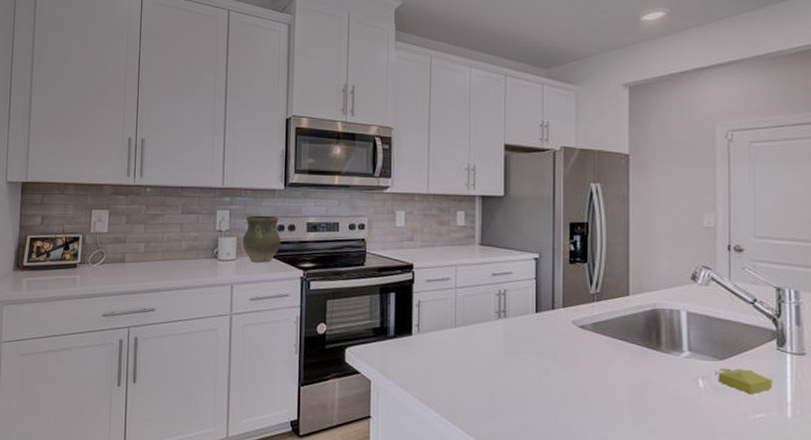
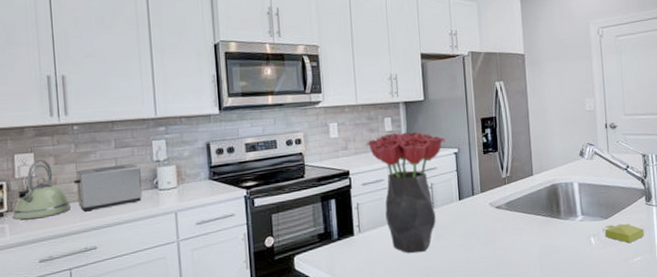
kettle: none [84,217,137,274] -> present [12,160,72,221]
toaster: none [141,230,203,273] -> present [74,163,142,212]
ceramic jug: present [242,215,280,263] -> none [182,140,221,188]
bouquet: none [434,228,525,364] -> present [366,131,445,253]

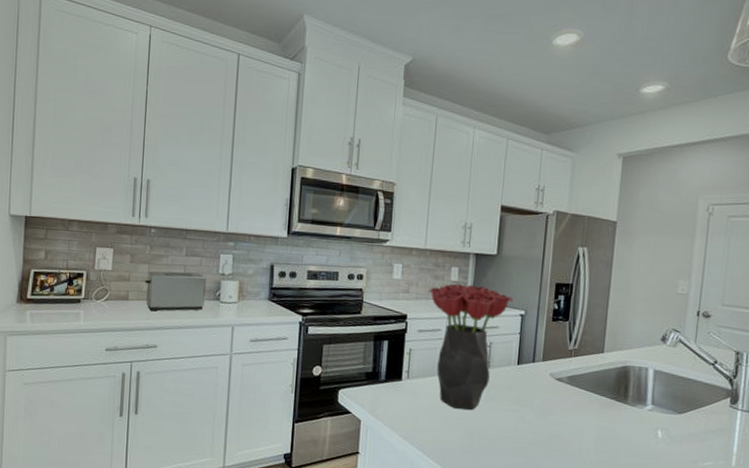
kettle: present [12,160,72,221] -> none [87,256,140,311]
sponge: present [593,223,645,243] -> none [661,421,724,444]

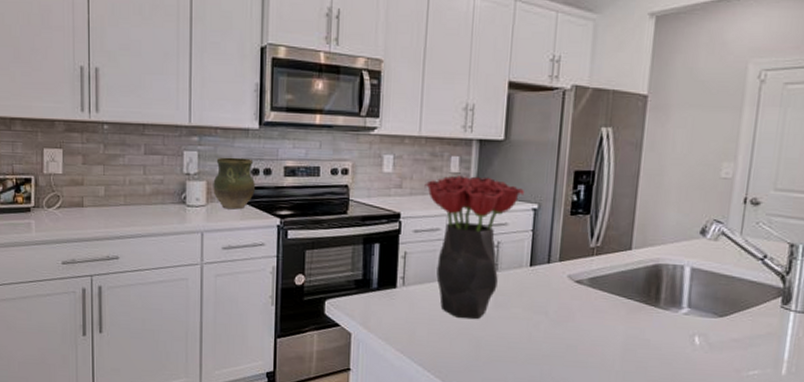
toaster: present [145,271,206,312] -> none [101,172,169,219]
ceramic jug: none [244,260,282,307] -> present [213,157,255,210]

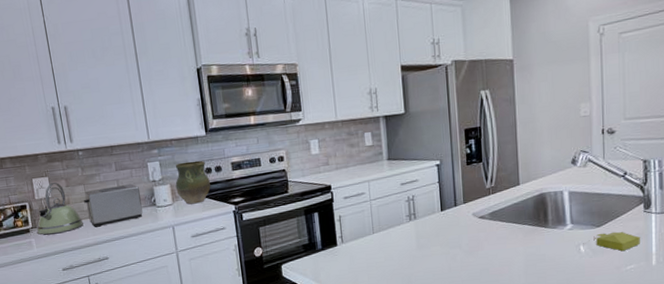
kettle: none [38,157,97,219] -> present [36,182,84,236]
toaster: none [101,172,169,219] -> present [84,183,143,227]
bouquet: present [424,175,524,319] -> none [346,145,427,262]
sponge: none [699,325,773,351] -> present [583,231,641,251]

